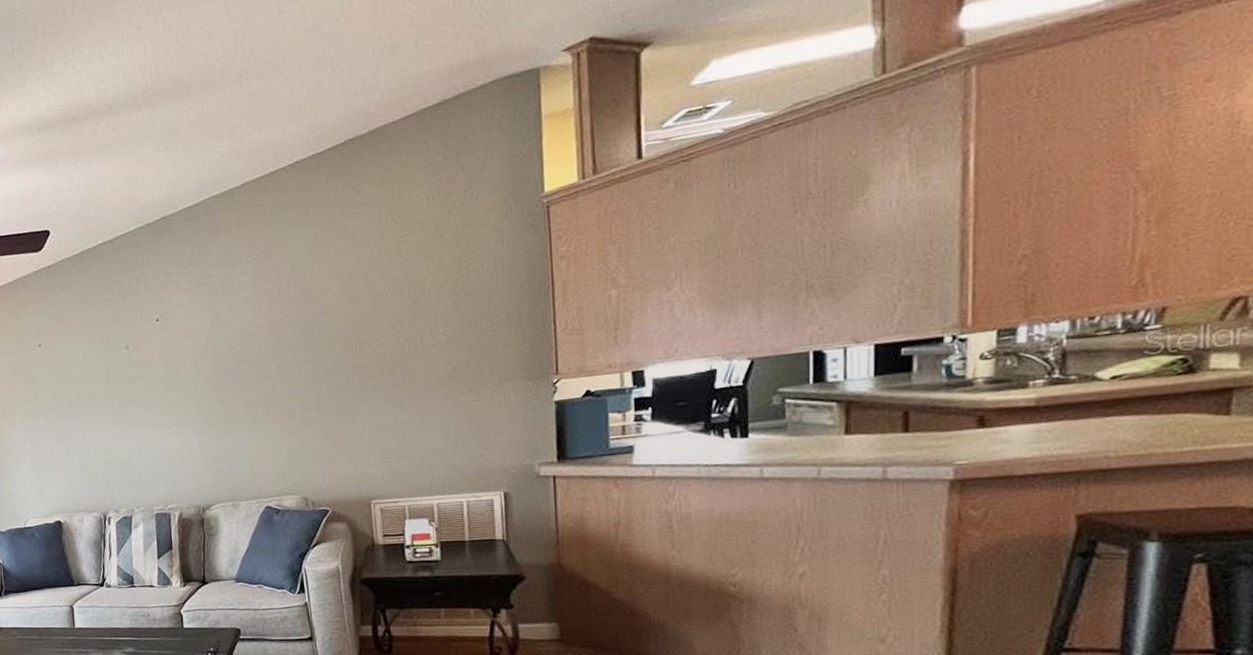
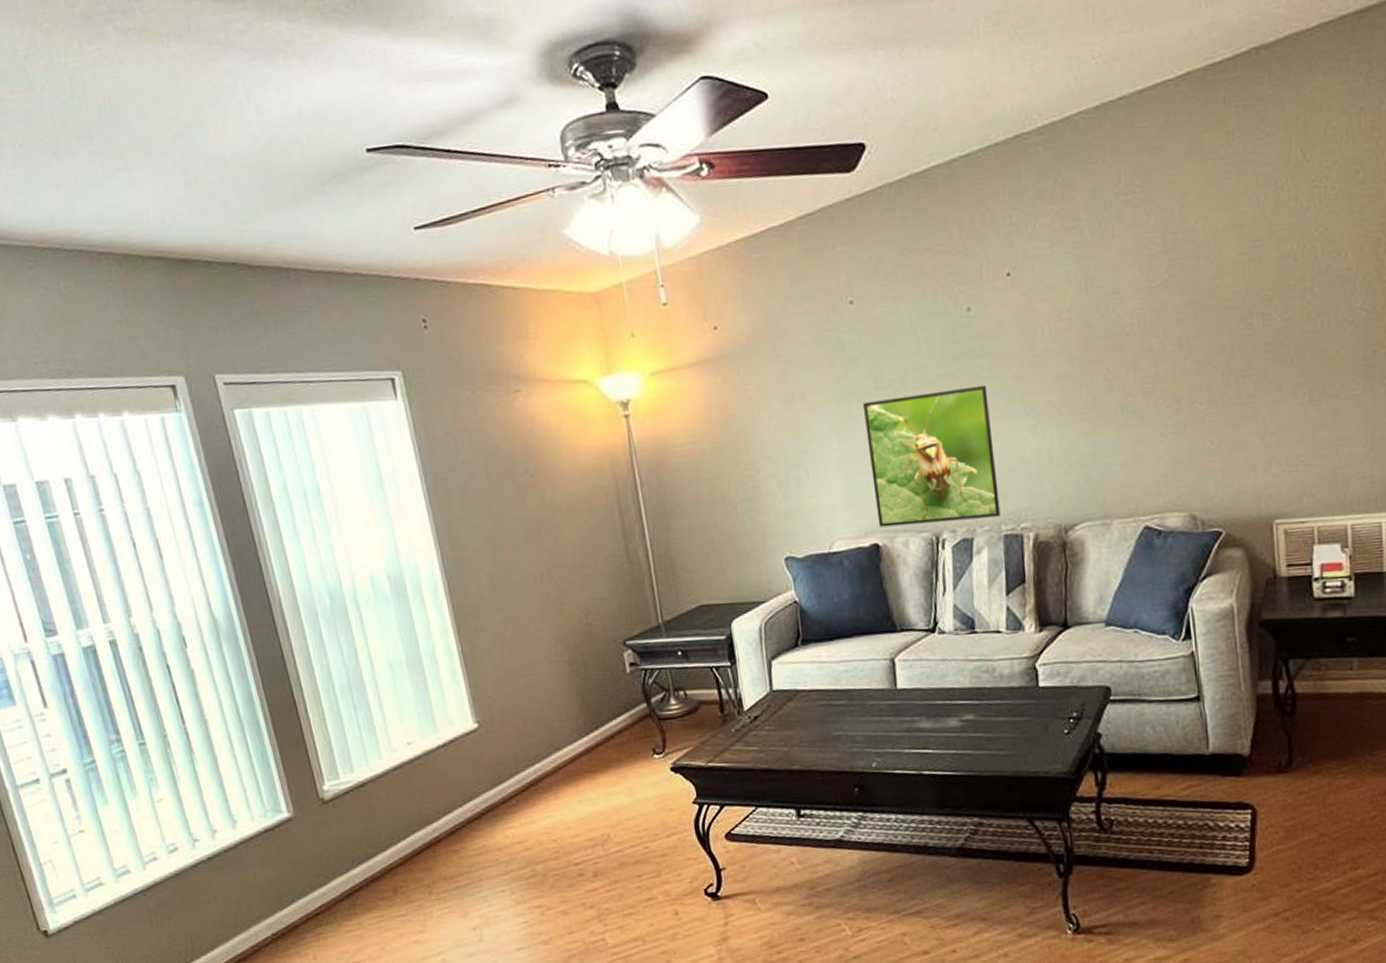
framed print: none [48,402,153,509] -> present [862,385,1001,527]

